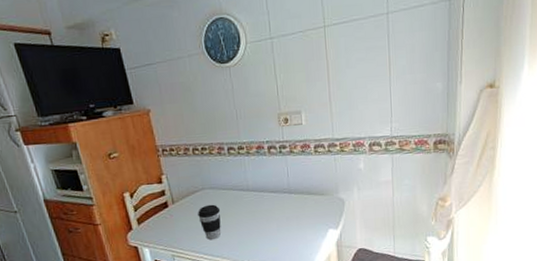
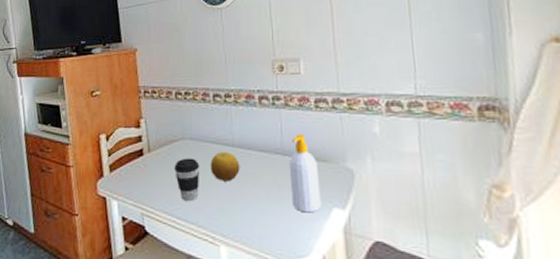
fruit: none [229,196,255,220] -> present [210,152,240,182]
soap bottle: none [294,174,320,236] -> present [289,133,322,213]

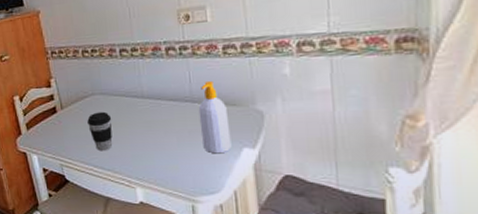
fruit: present [210,152,240,182] -> none [121,104,151,131]

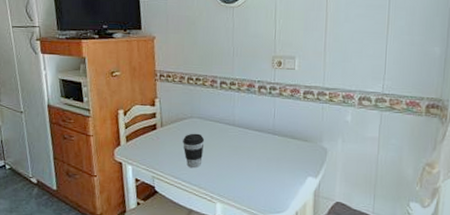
soap bottle: present [198,80,232,154] -> none [277,118,300,180]

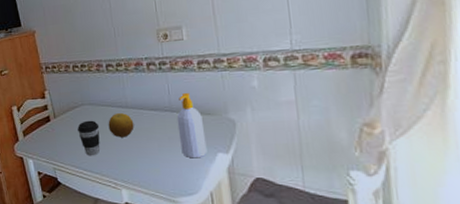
fruit: none [213,130,238,154] -> present [108,113,134,138]
soap bottle: none [277,118,300,180] -> present [176,92,207,159]

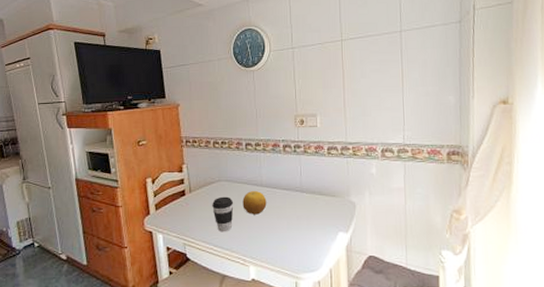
soap bottle: present [176,92,207,159] -> none [306,174,330,237]

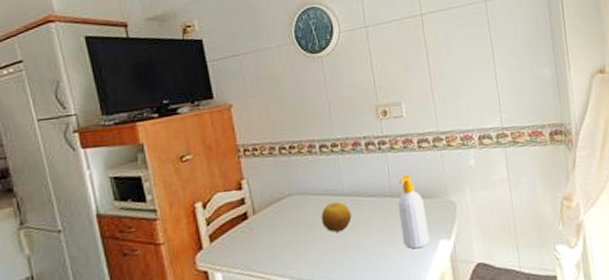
coffee cup: present [212,196,234,231] -> none [283,213,312,259]
soap bottle: none [306,174,330,237] -> present [397,174,430,249]

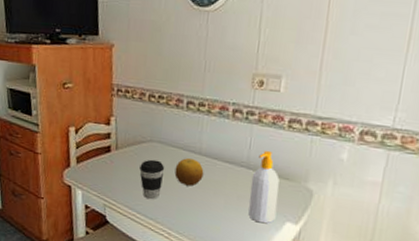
coffee cup: none [283,213,312,259] -> present [139,159,165,199]

